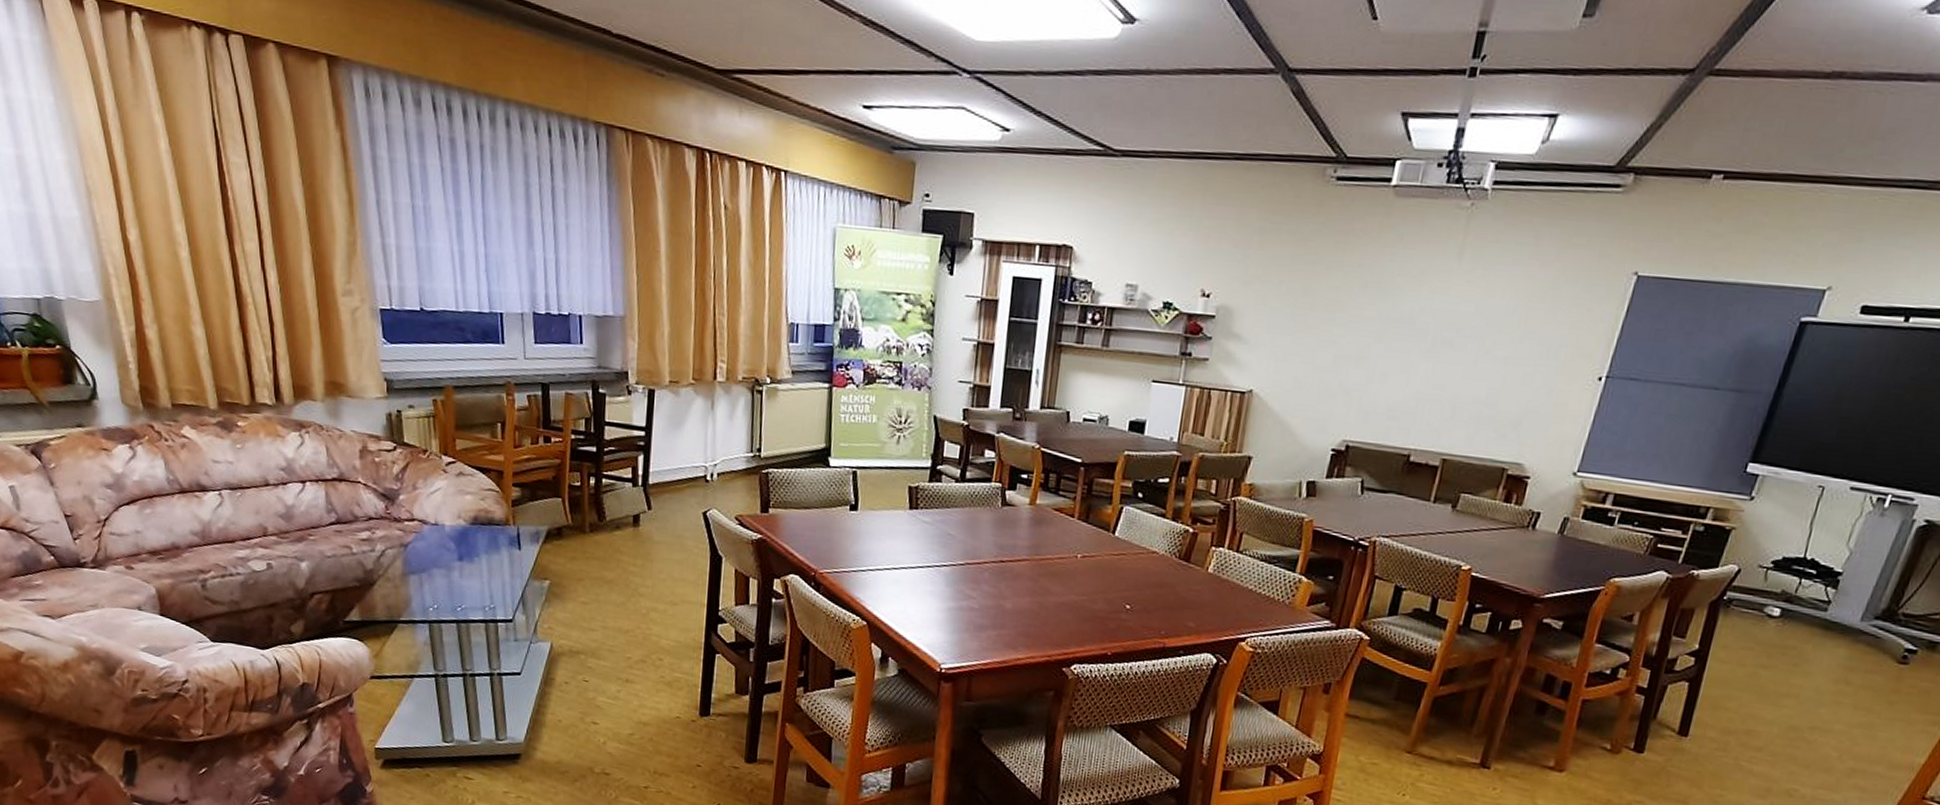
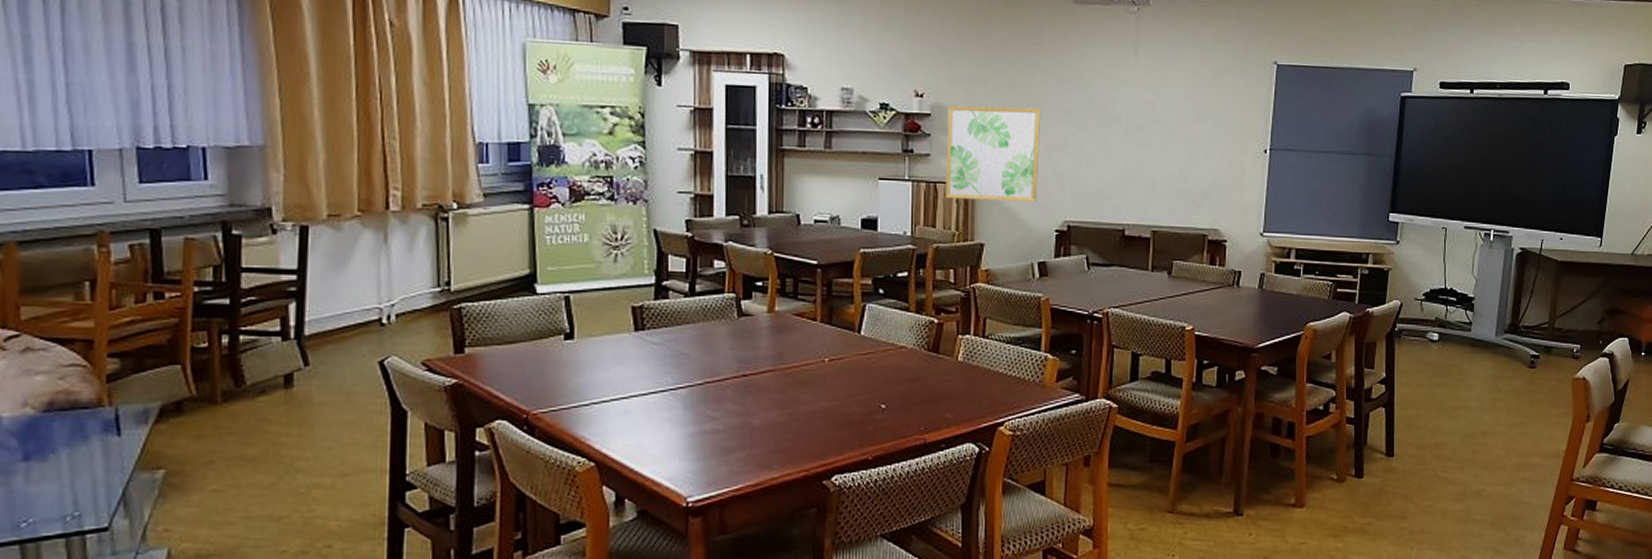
wall art: none [1218,307,1337,417] -> present [946,105,1041,202]

